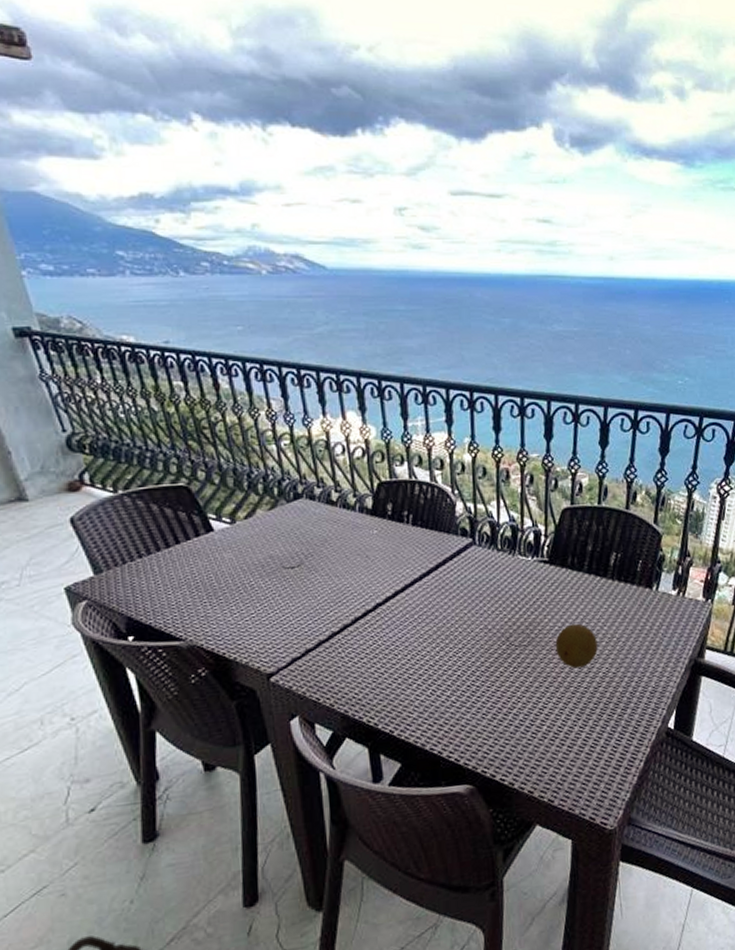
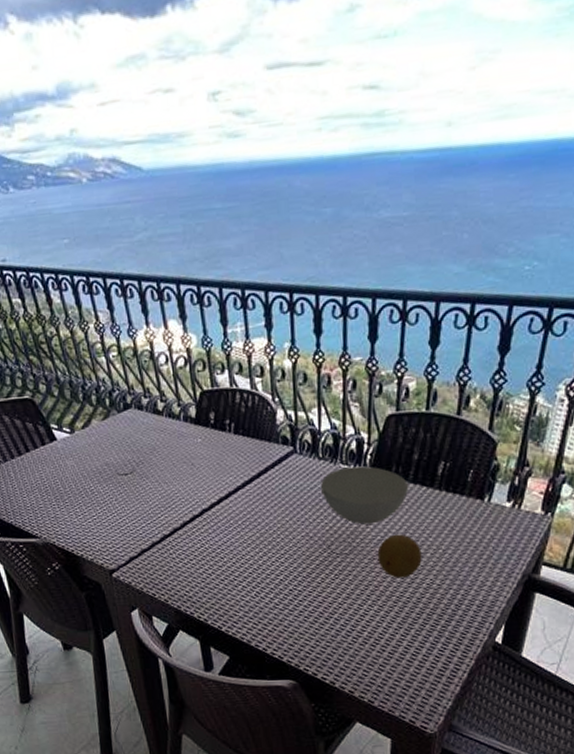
bowl: none [499,557,585,615] -> present [320,466,409,525]

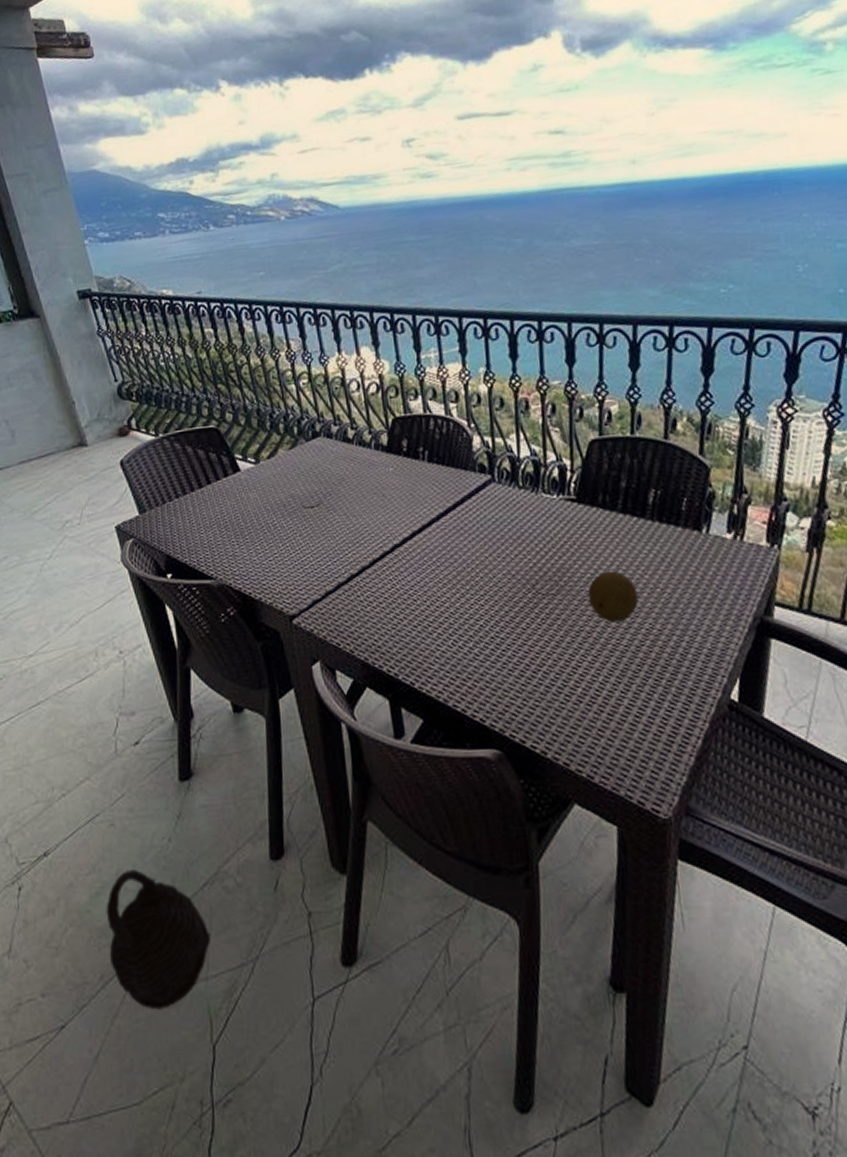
bowl: present [320,466,409,525] -> none [521,495,619,561]

